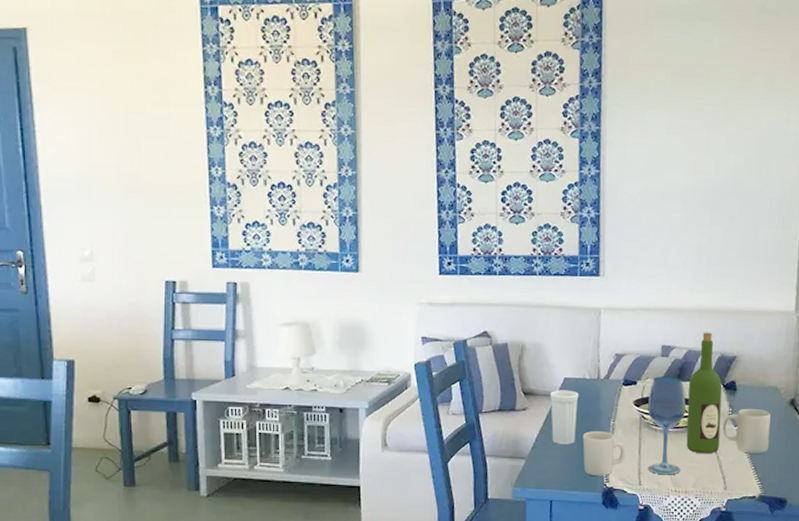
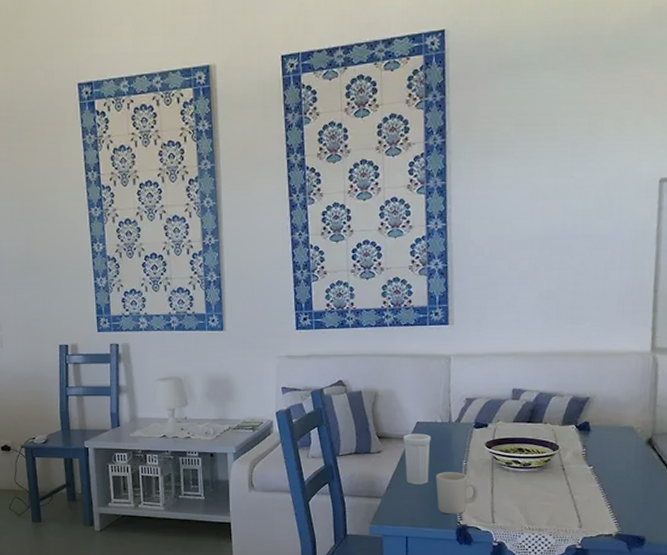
wineglass: present [648,376,686,475] -> none [499,419,538,513]
wine bottle: present [686,332,723,454] -> none [539,375,575,493]
cup: present [722,408,771,454] -> none [576,448,627,493]

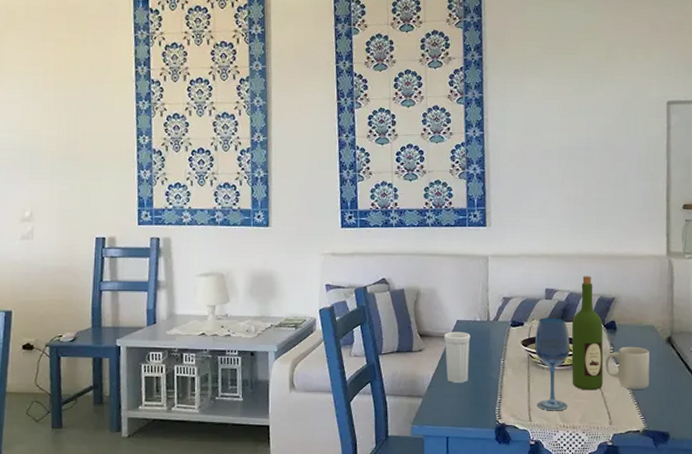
mug: present [436,472,478,515] -> none [475,370,516,413]
wineglass: none [499,419,538,513] -> present [535,318,570,411]
wine bottle: none [539,375,575,493] -> present [571,276,604,390]
cup: none [576,448,627,493] -> present [605,346,650,390]

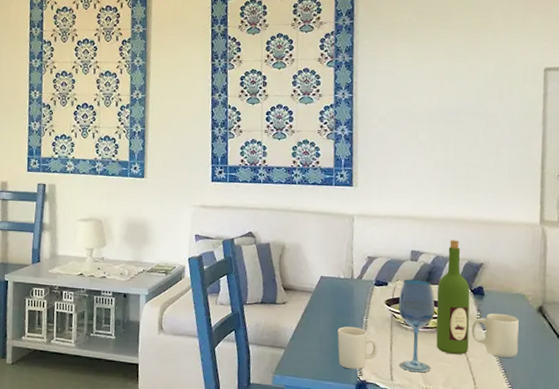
cup: present [444,331,471,383] -> none [308,287,334,338]
mug: none [475,370,516,413] -> present [337,326,378,370]

